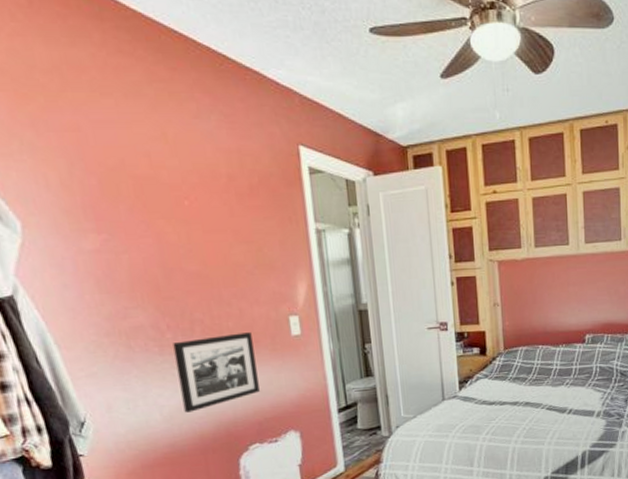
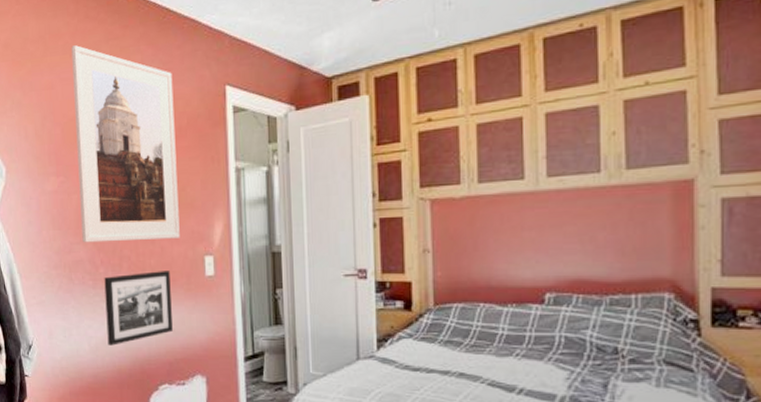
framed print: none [101,83,260,307] -> present [71,45,180,243]

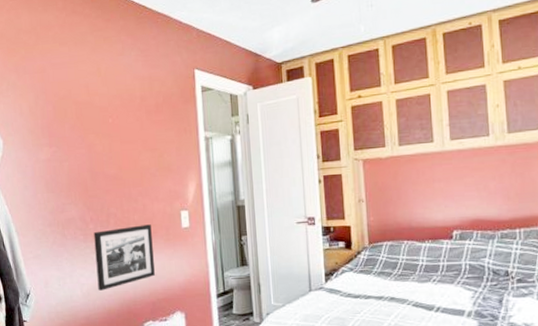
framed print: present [71,45,180,243] -> none [60,35,159,203]

